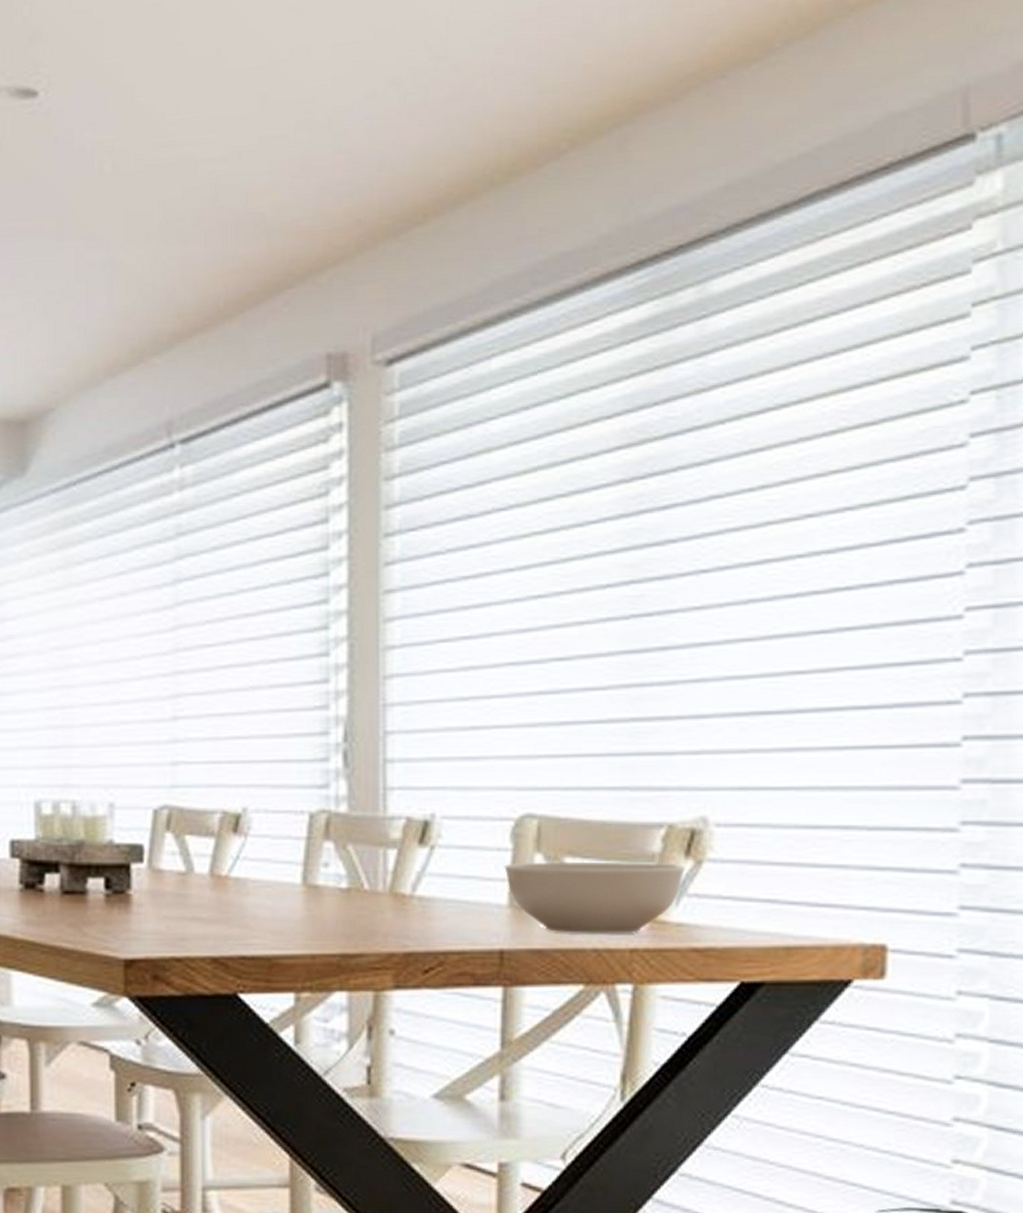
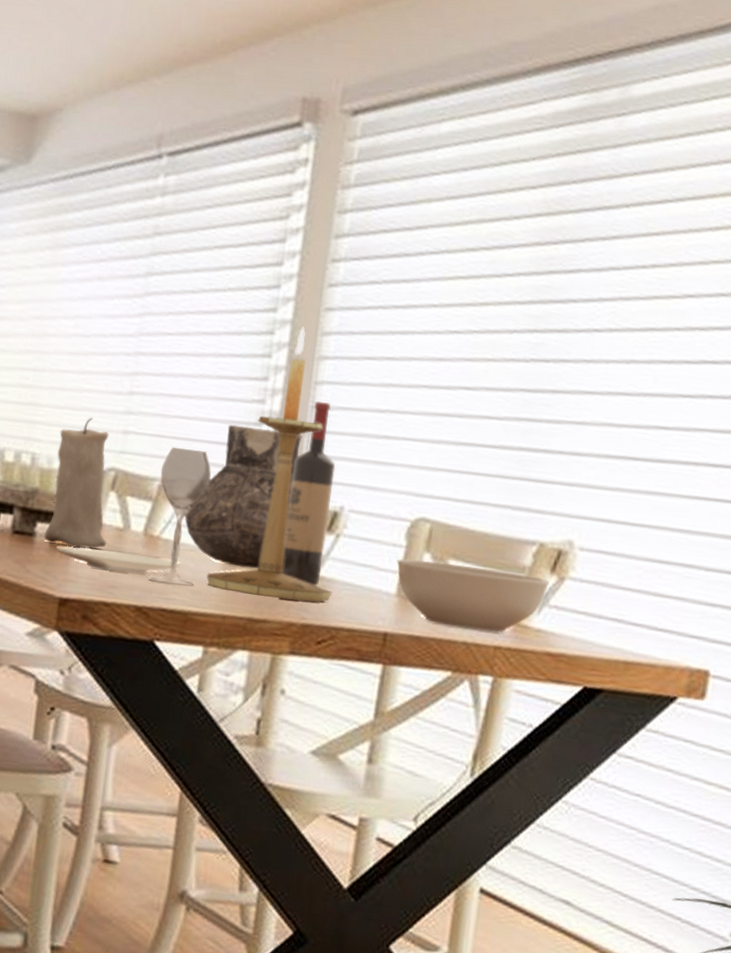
candle: none [98,752,170,900] -> present [44,418,109,549]
plate: none [114,898,256,922] -> present [57,546,180,574]
wineglass: none [220,772,278,928] -> present [149,447,212,587]
vase: none [254,737,377,898] -> present [185,424,303,569]
candlestick: none [288,615,435,928] -> present [207,326,333,602]
wine bottle: none [371,698,420,908] -> present [282,401,336,586]

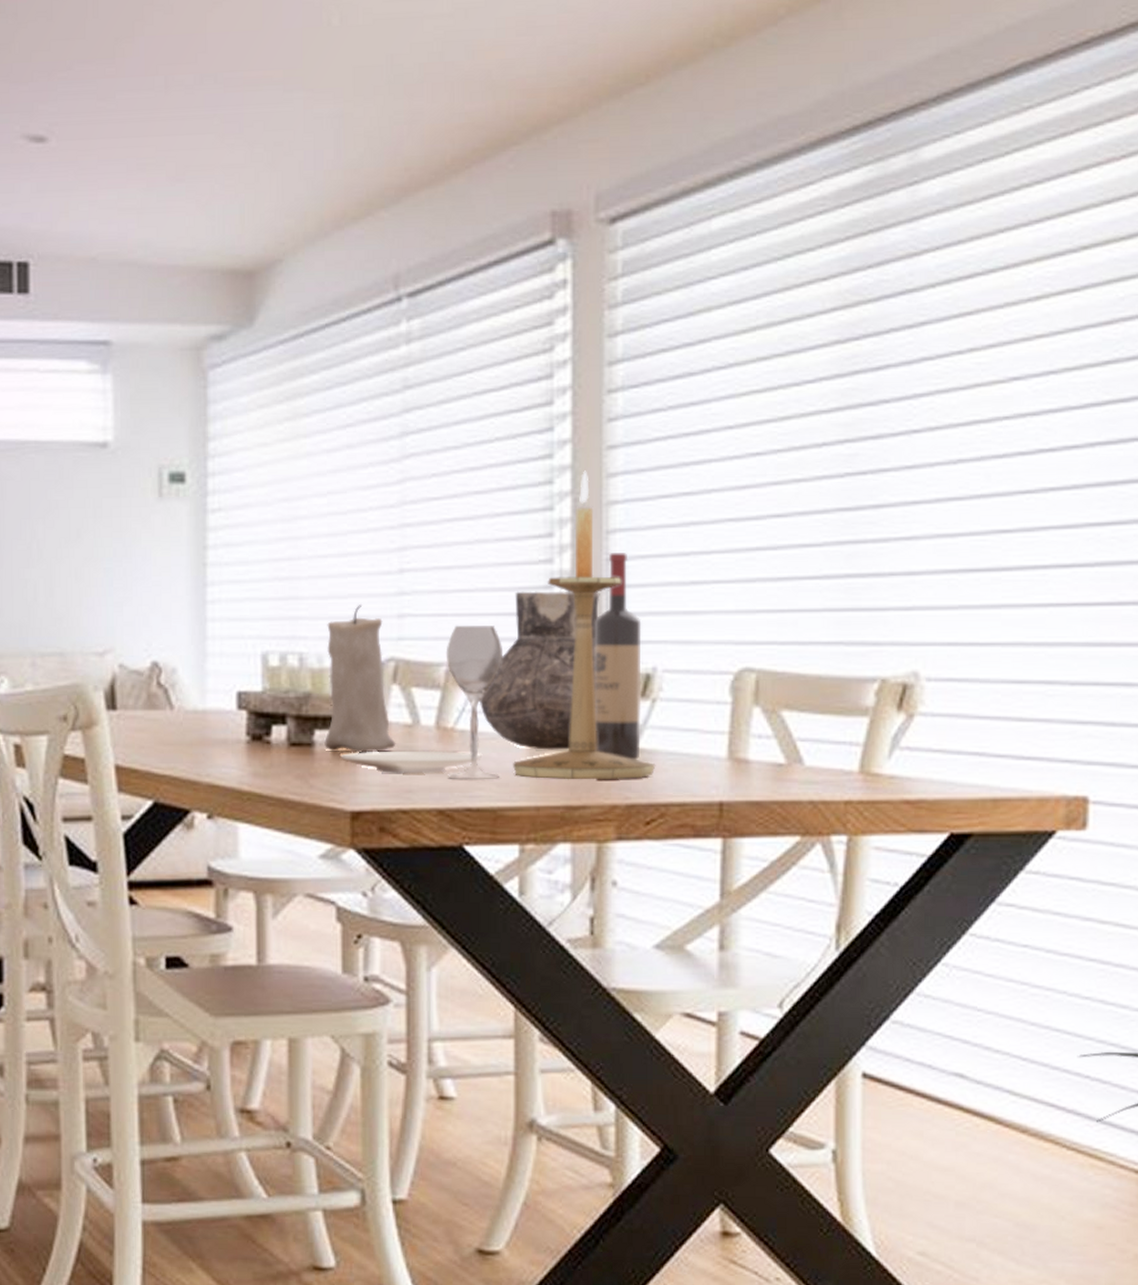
bowl: present [396,558,550,633] -> none [723,715,897,785]

